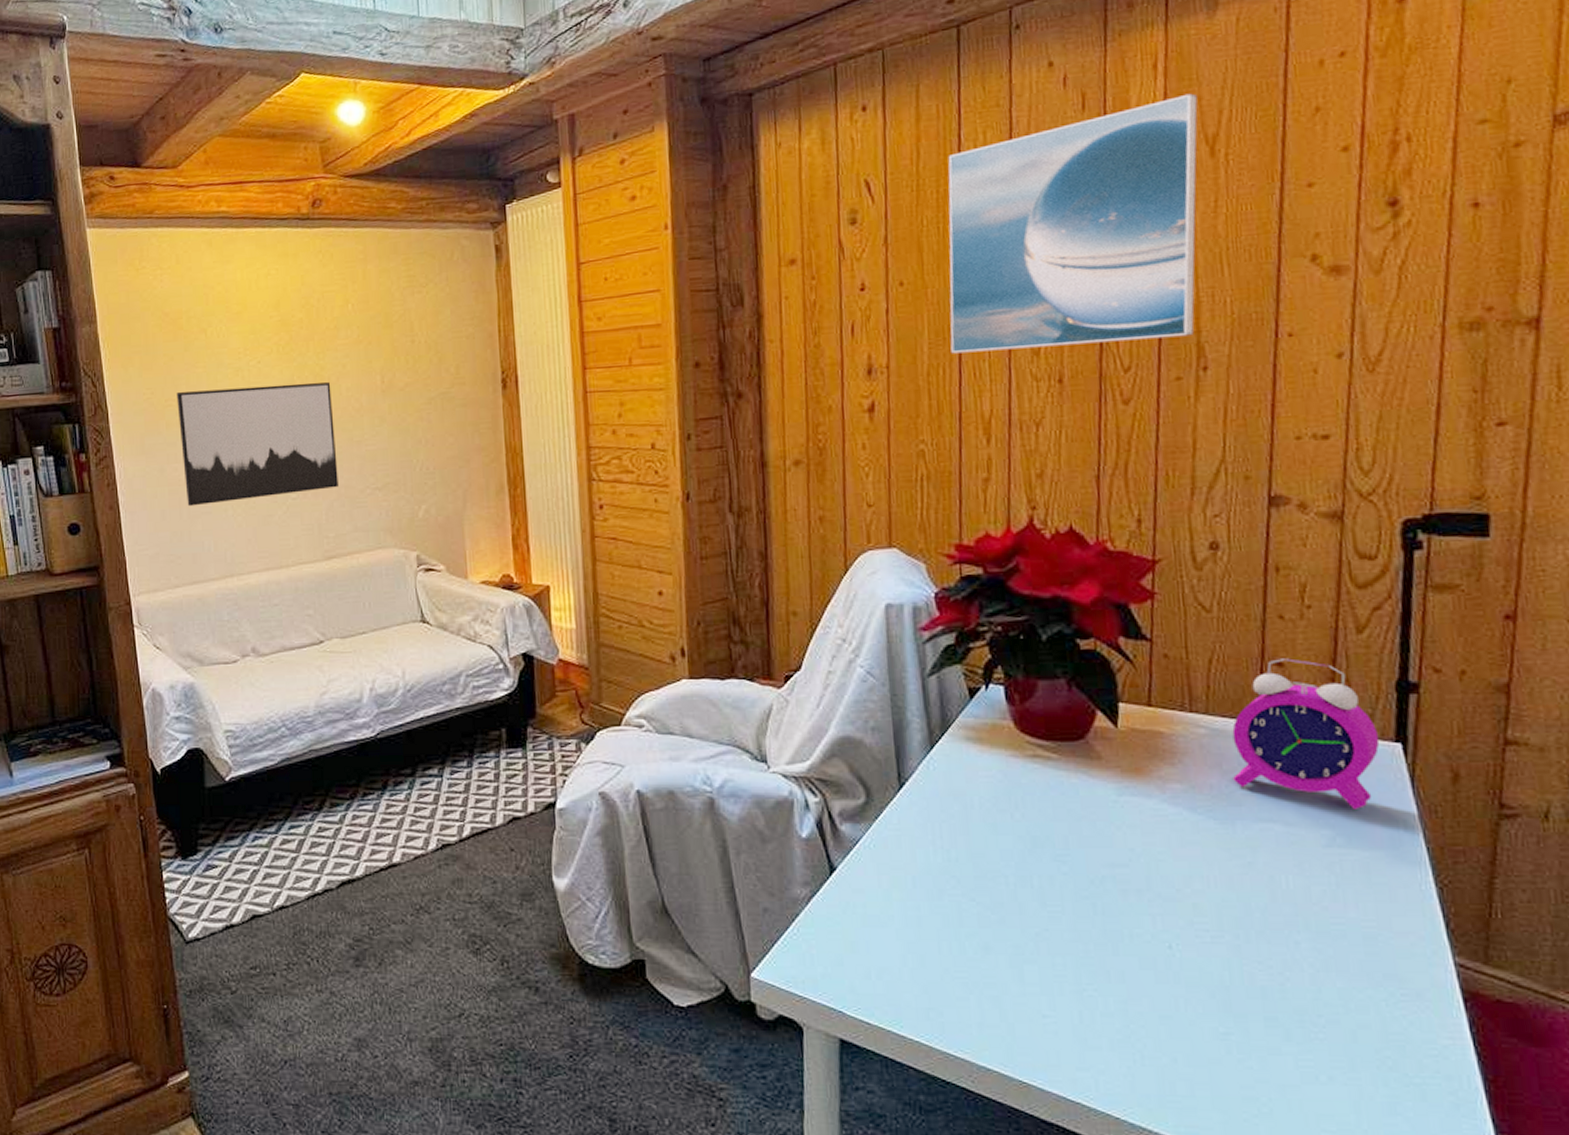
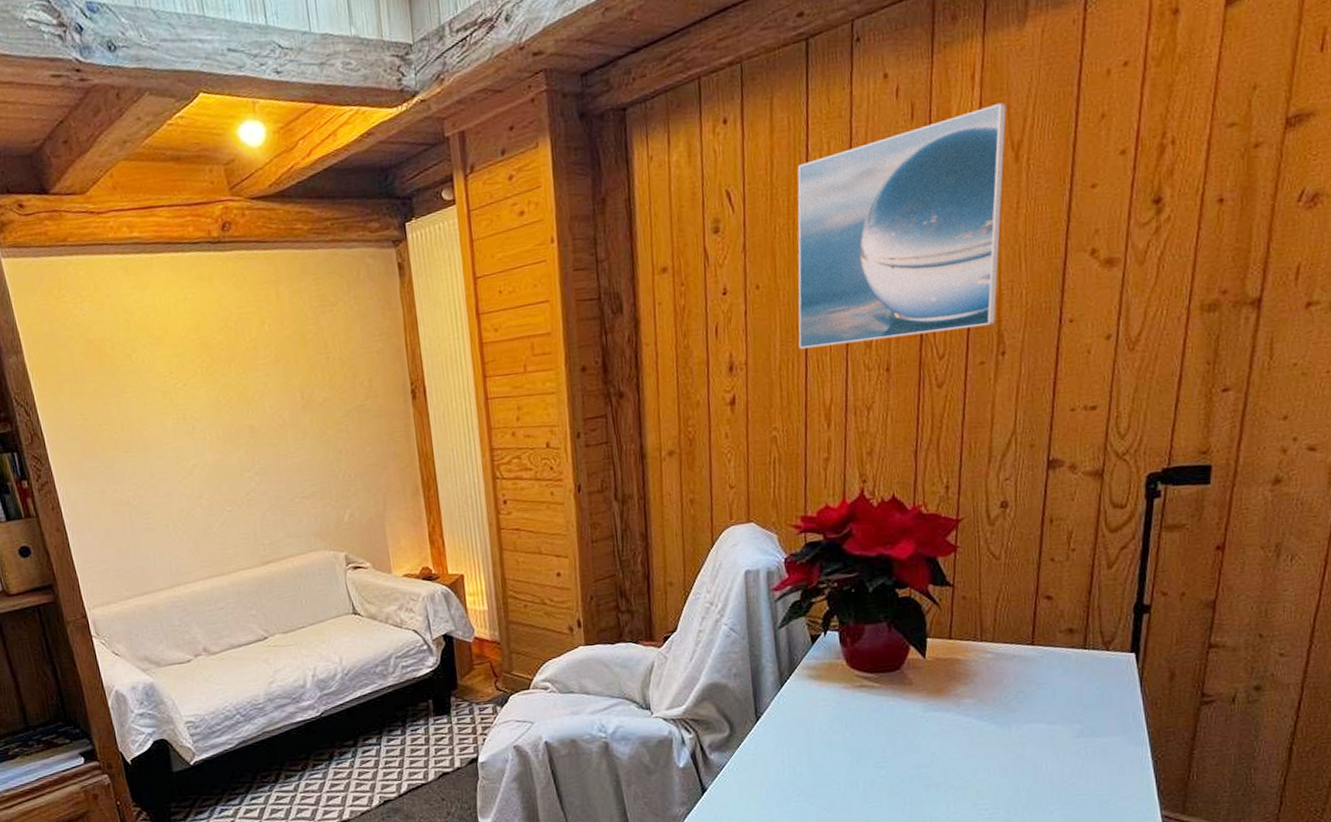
wall art: present [176,382,339,507] -> none [109,401,270,524]
alarm clock: present [1232,658,1380,809] -> none [1011,592,1120,707]

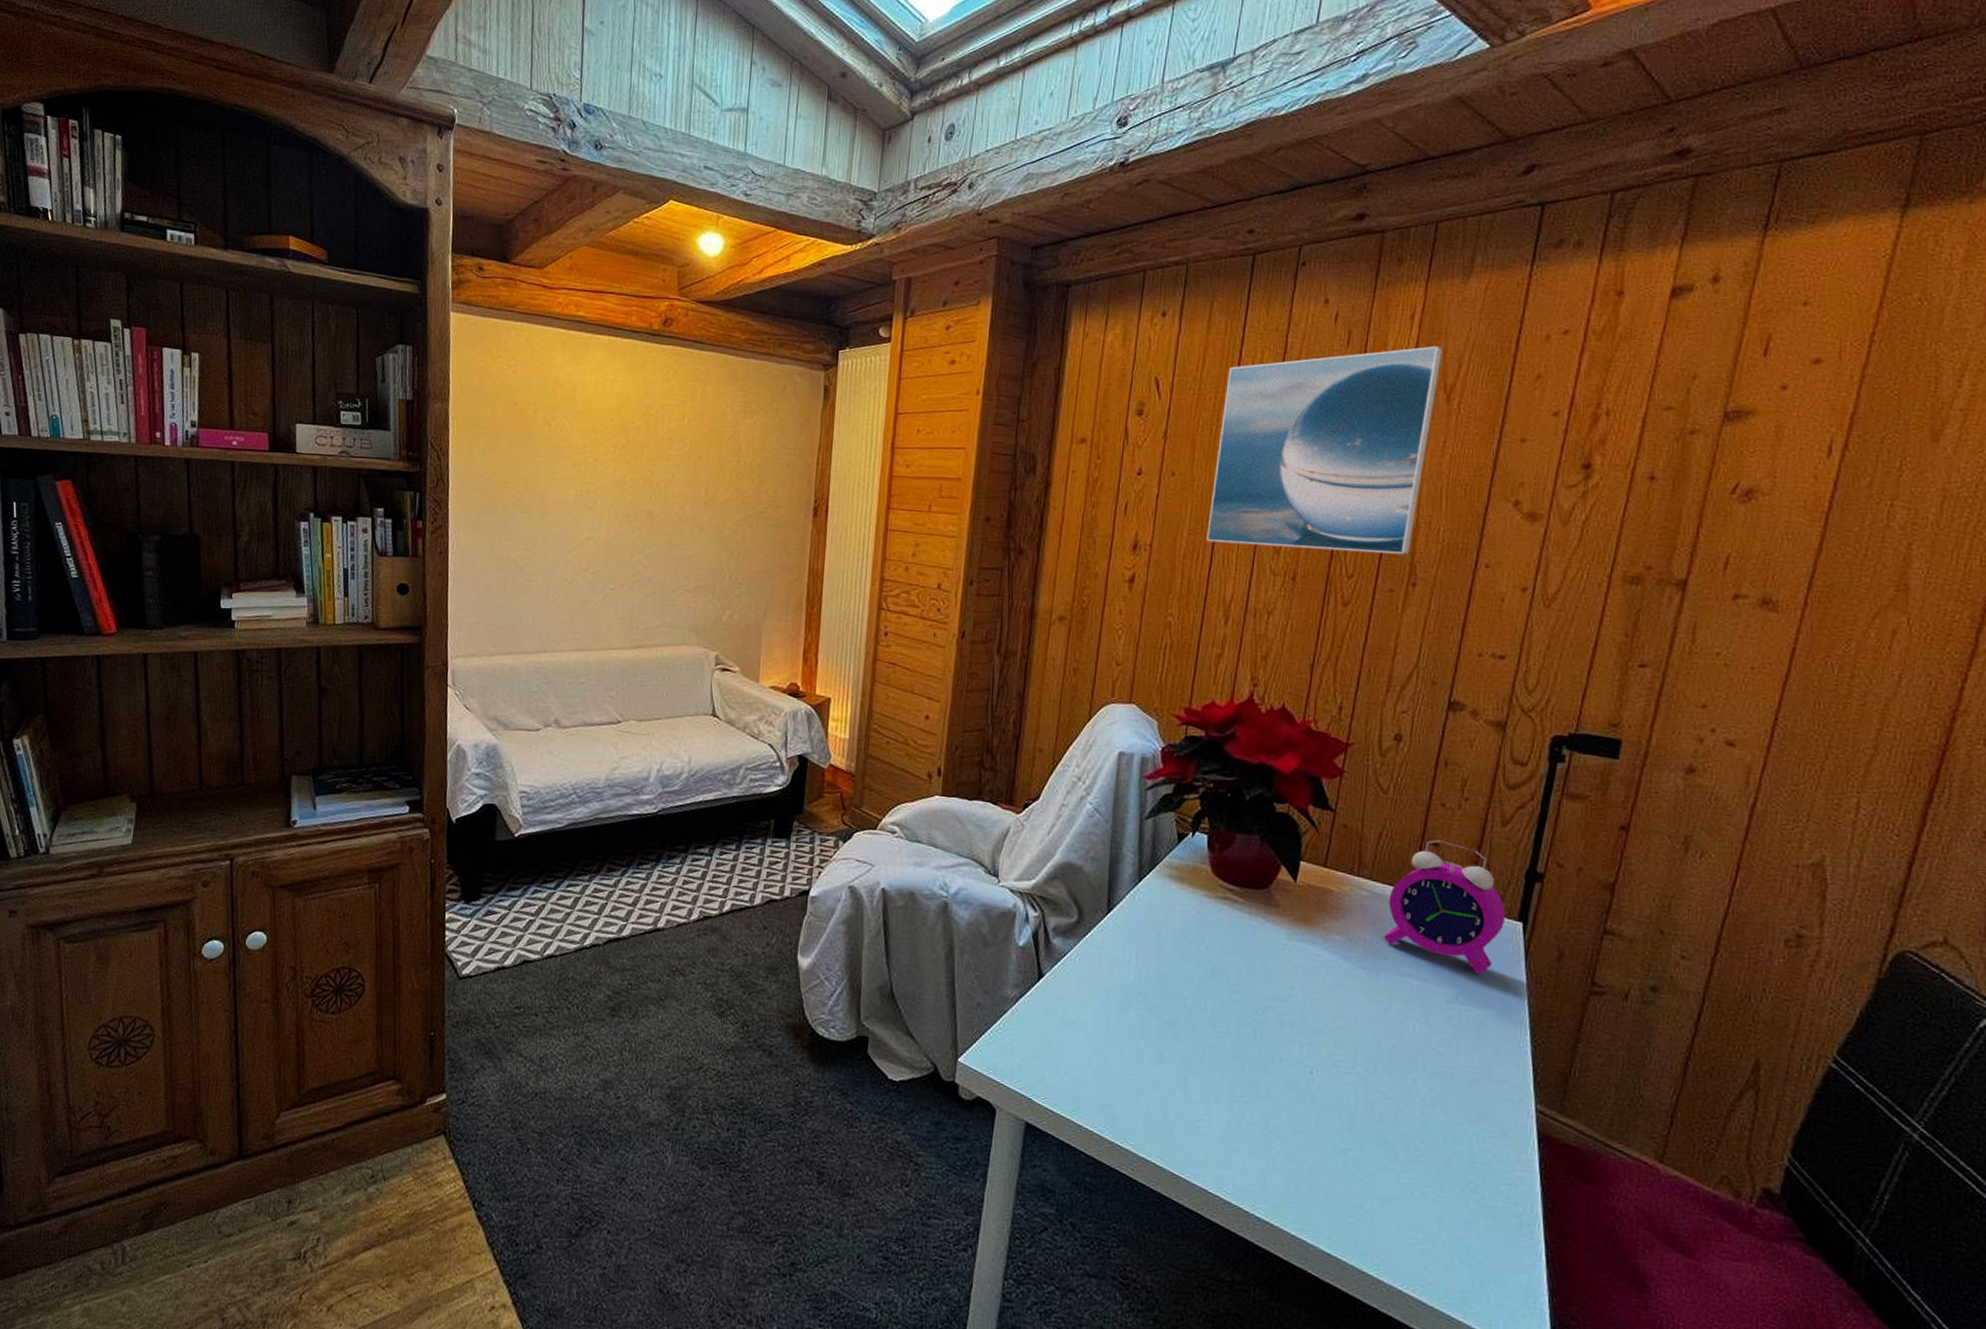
alarm clock: none [1011,592,1120,707] -> present [1384,840,1506,974]

